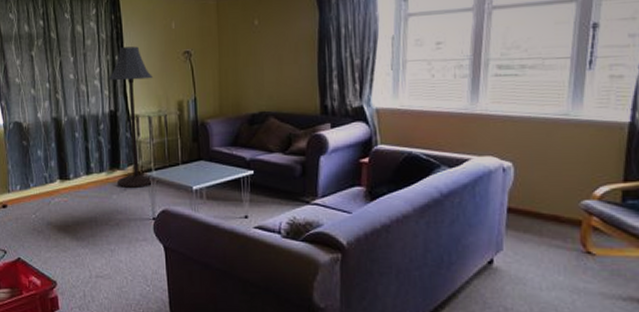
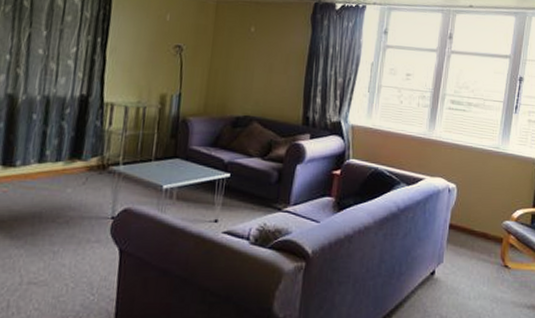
floor lamp: present [108,46,154,189] -> none [75,30,137,183]

